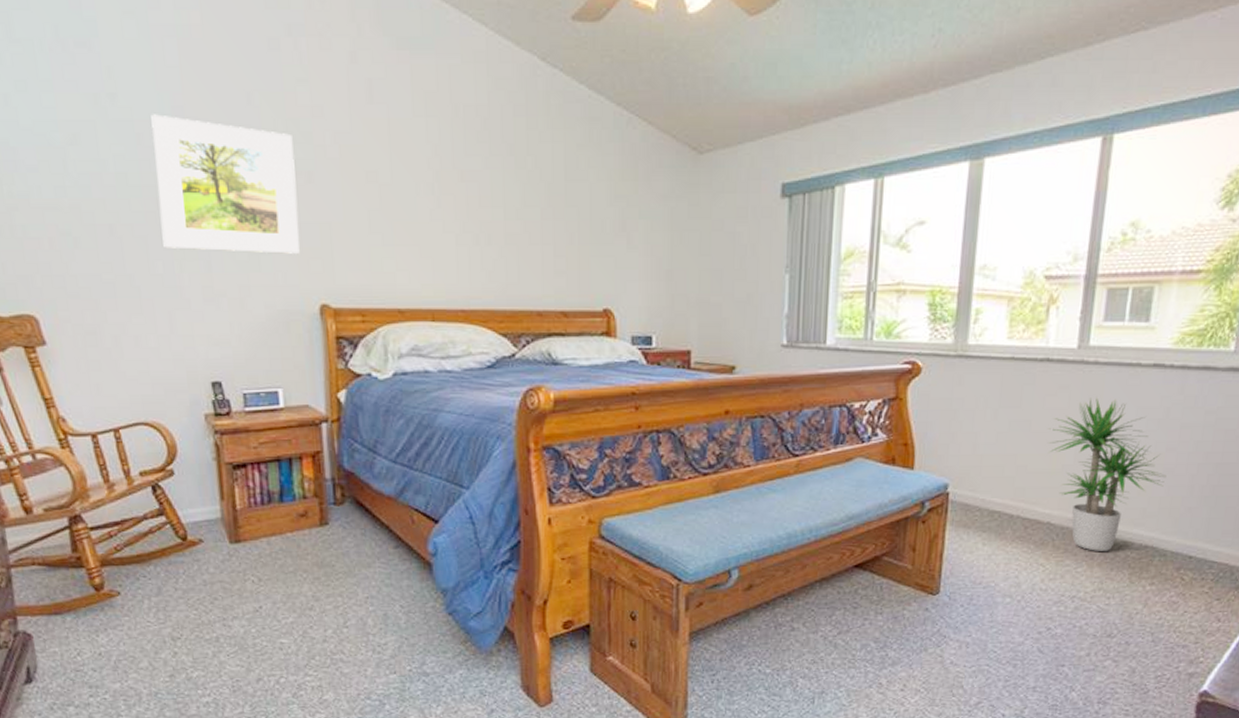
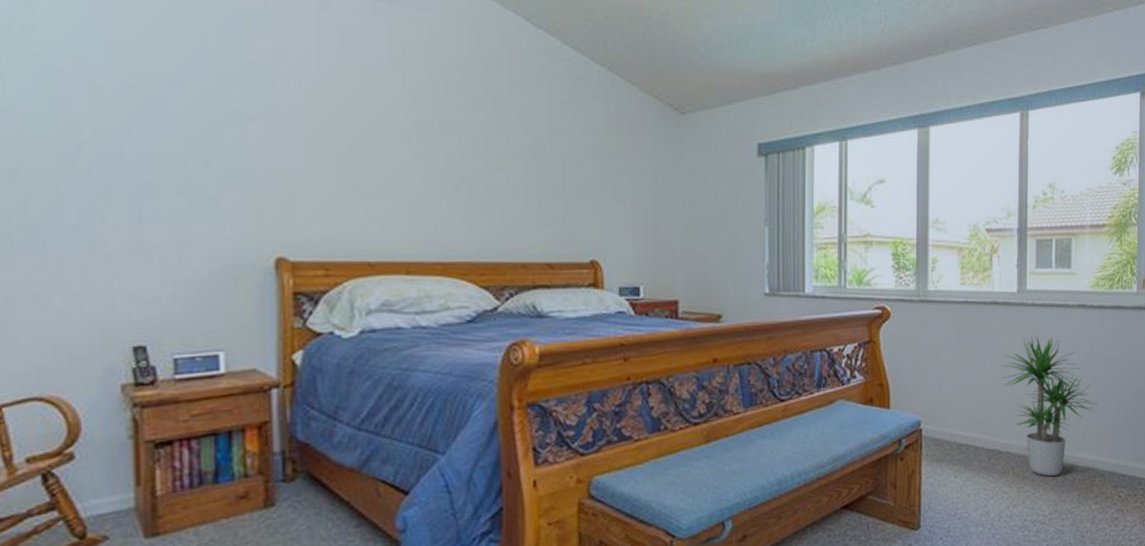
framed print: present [151,114,300,254] -> none [76,50,254,203]

